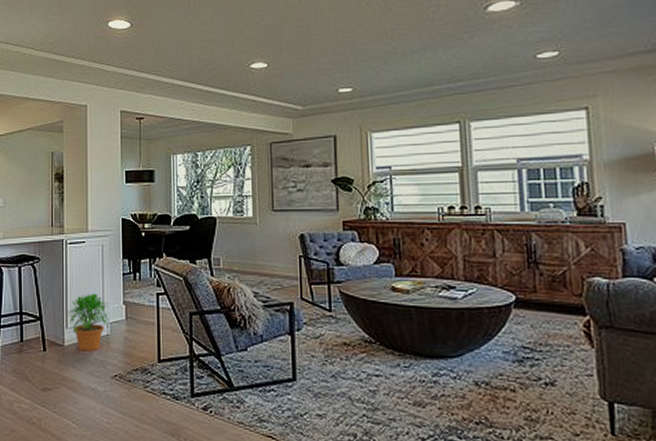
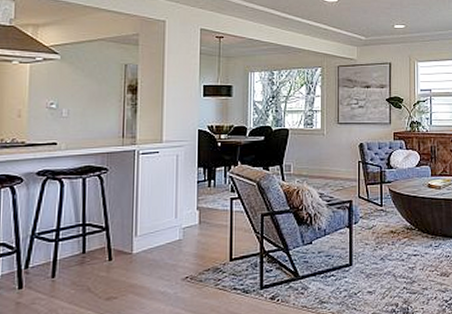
potted plant: present [67,293,108,352] -> none [136,201,181,258]

